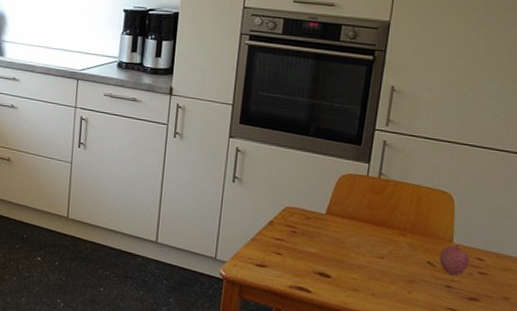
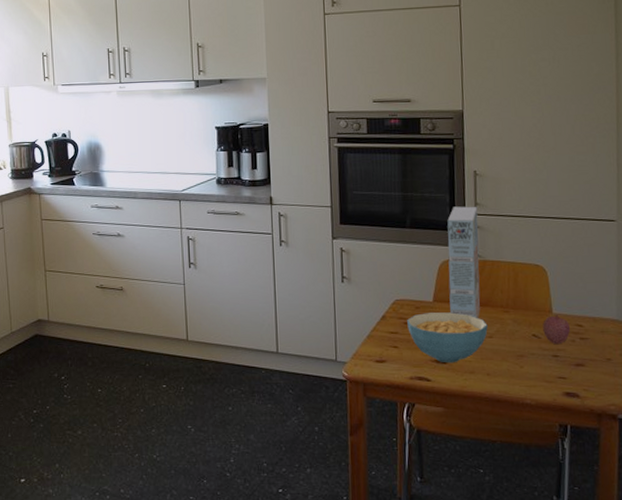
cereal bowl: none [295,224,380,279] -> present [407,312,488,363]
cereal box: none [342,120,389,237] -> present [447,206,480,318]

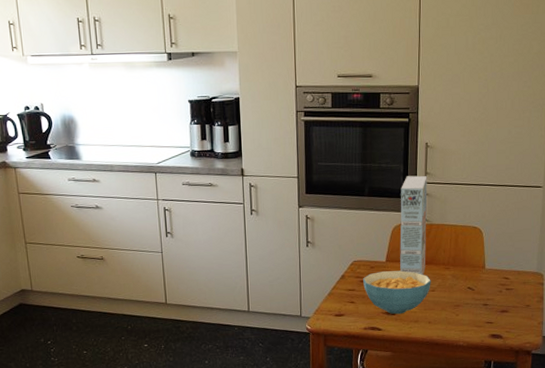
fruit: present [543,314,570,345] -> none [477,269,498,295]

